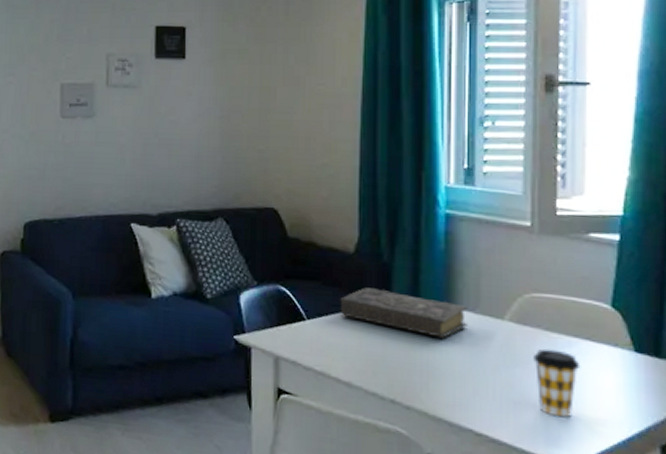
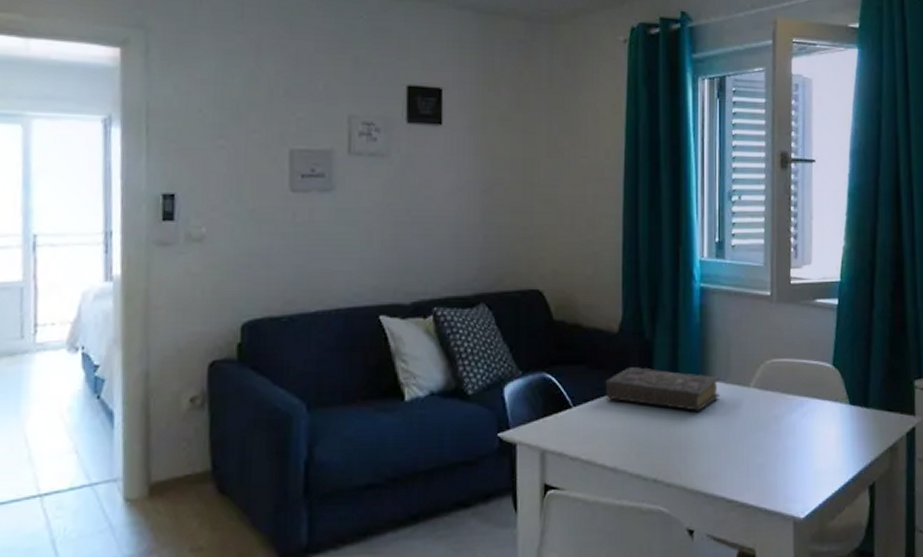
coffee cup: present [533,348,581,418] -> none [774,410,810,473]

